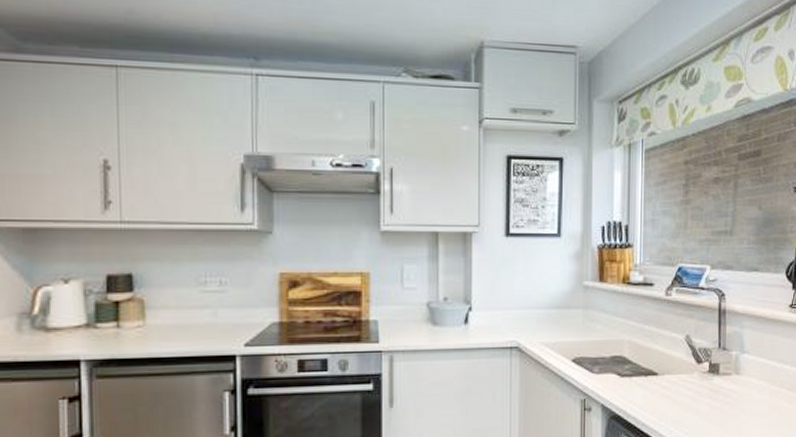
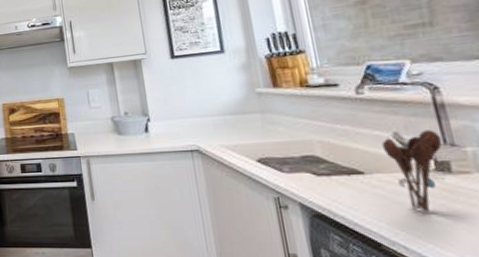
utensil holder: none [675,334,718,412] -> present [381,129,443,213]

